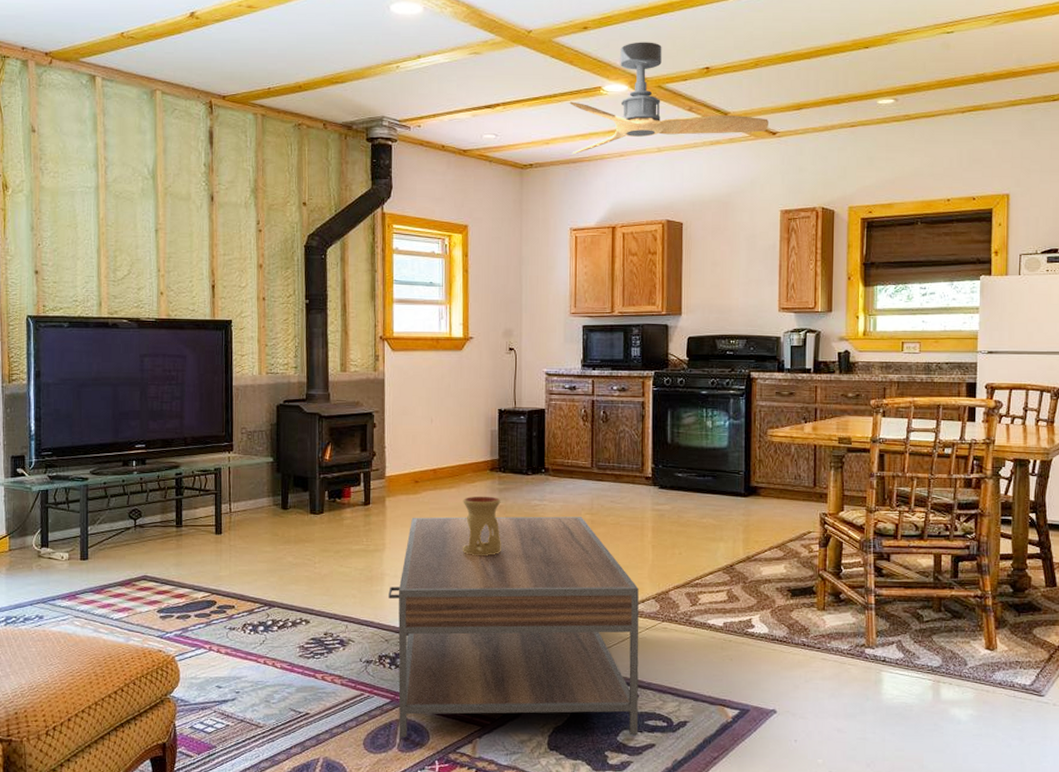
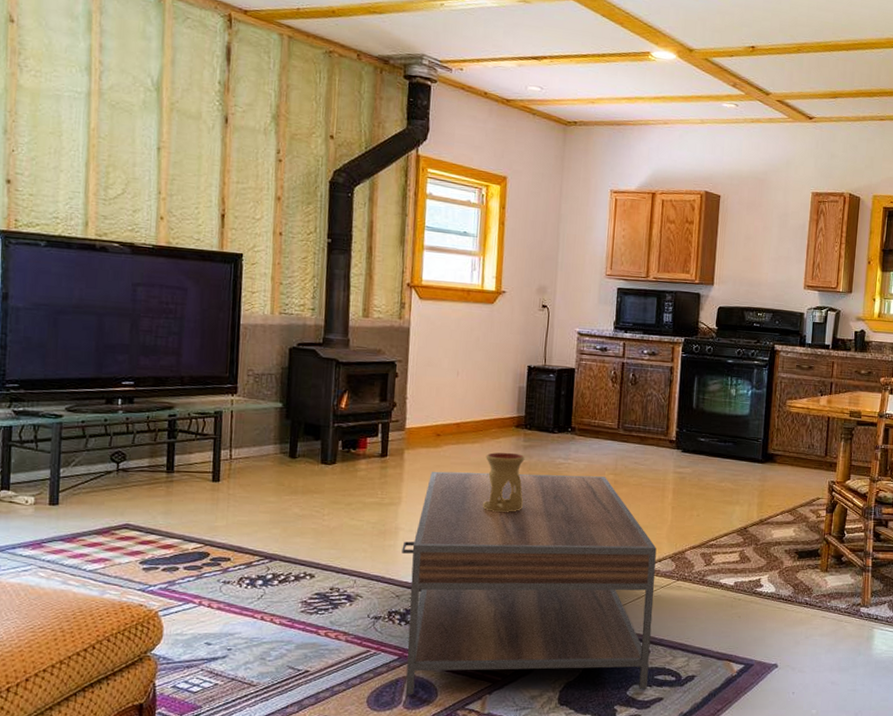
ceiling fan: present [569,42,768,155] -> none [617,12,806,117]

